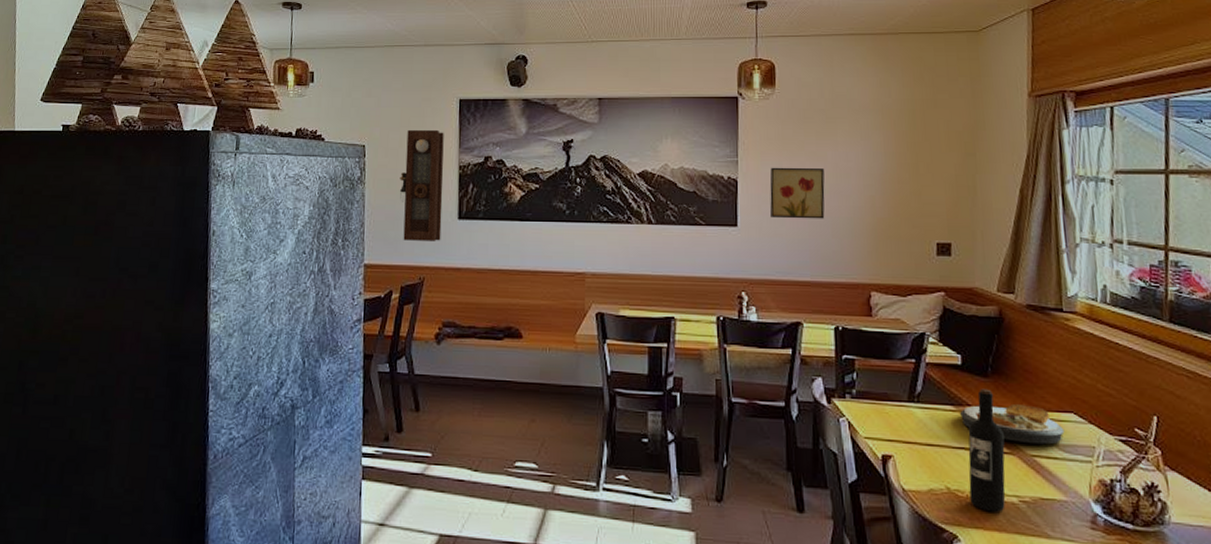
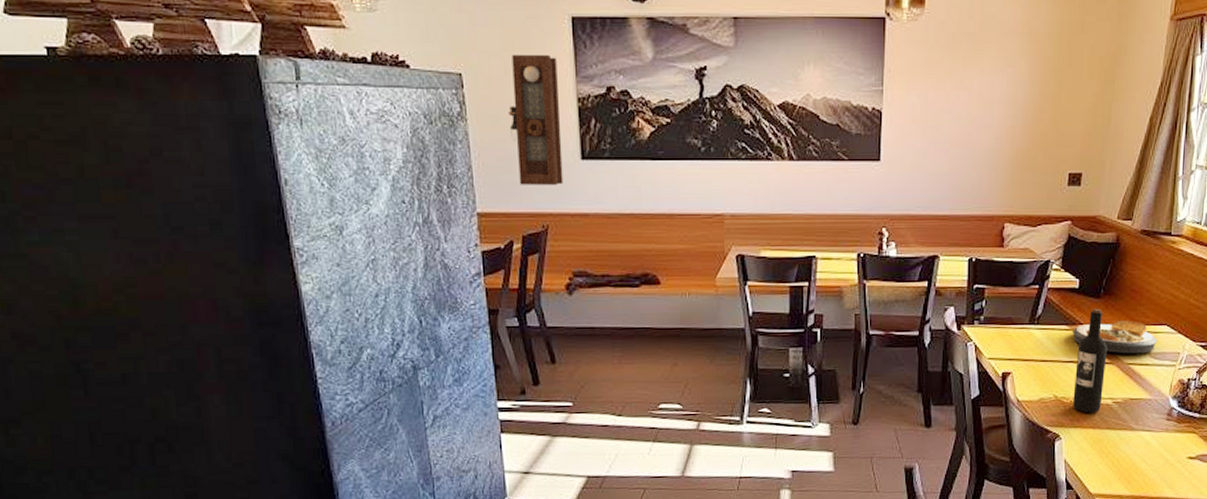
wall art: present [770,167,825,219] -> none [914,96,969,152]

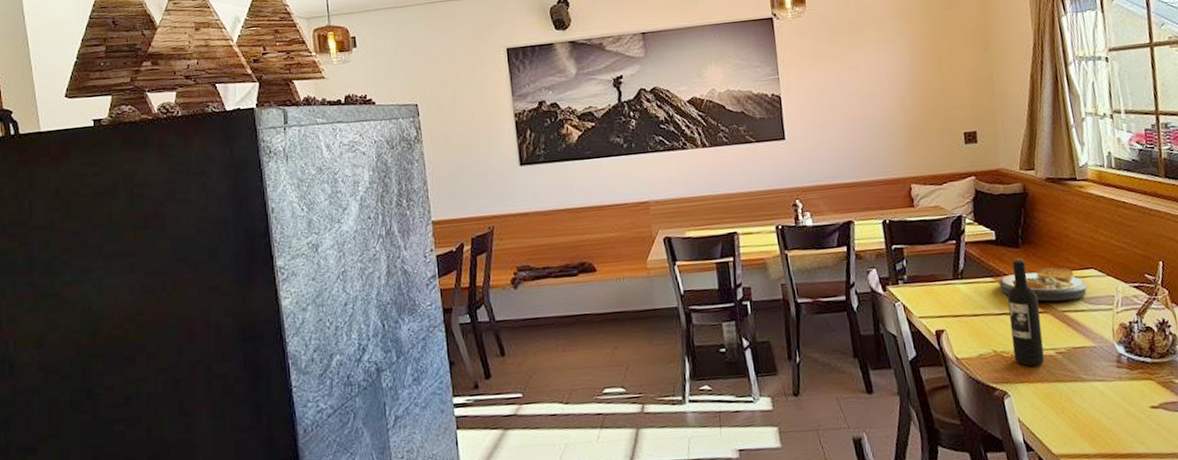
pendulum clock: present [508,54,563,185] -> none [457,80,505,193]

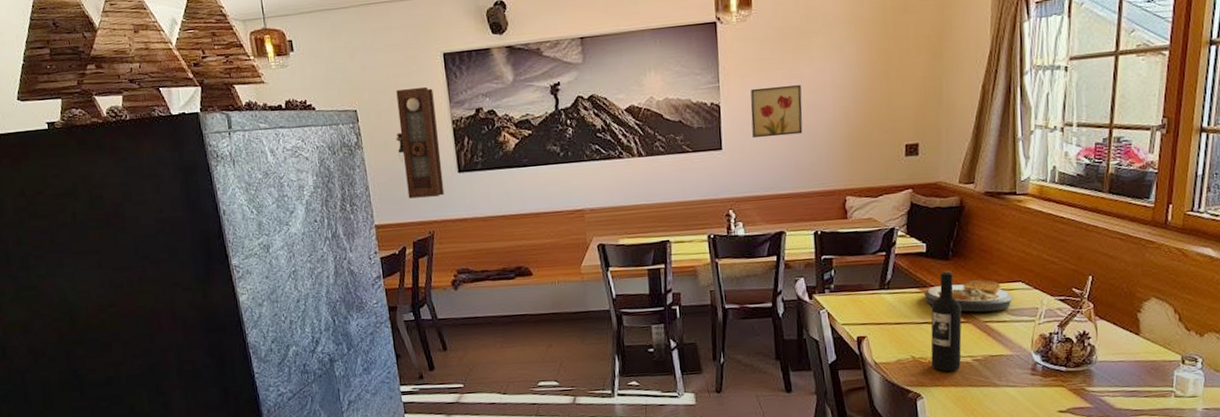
pendulum clock: none [457,80,505,193] -> present [396,86,445,199]
wall art: none [809,76,863,128] -> present [750,85,803,139]

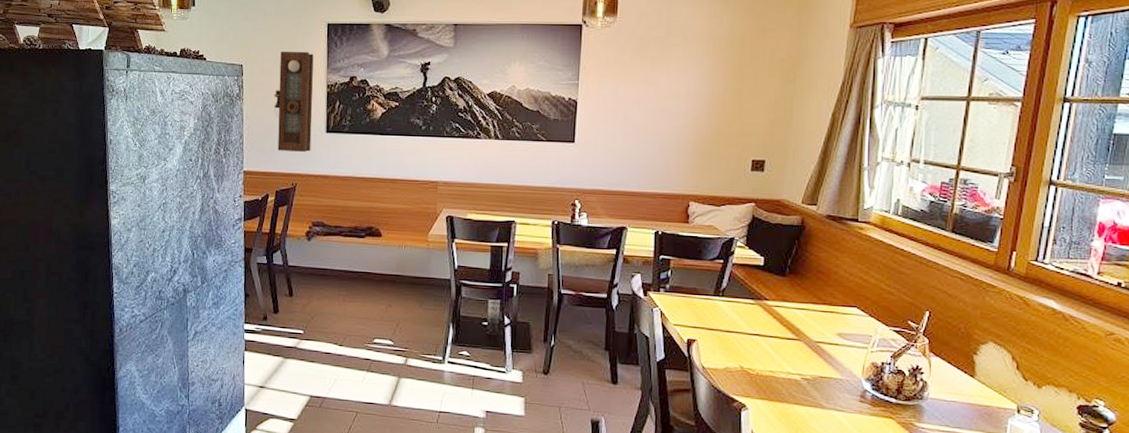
wall art: present [750,85,803,139] -> none [605,89,656,137]
plate: present [924,279,1013,312] -> none [758,298,847,333]
wine bottle: present [931,270,962,372] -> none [759,285,794,387]

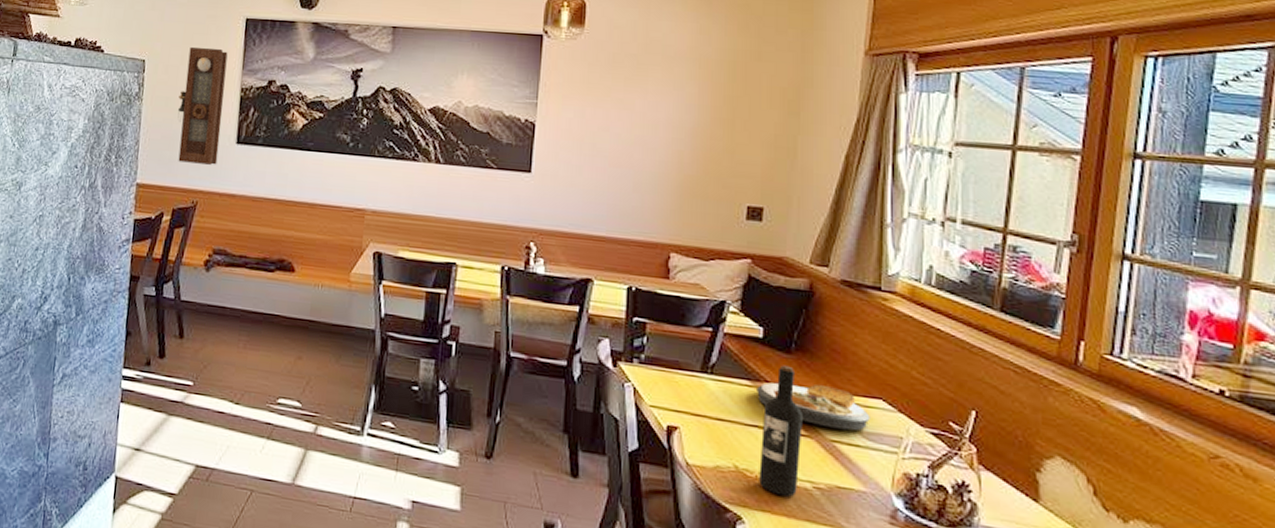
plate: none [758,298,847,333] -> present [757,382,870,431]
wine bottle: none [759,285,794,387] -> present [759,365,803,497]

